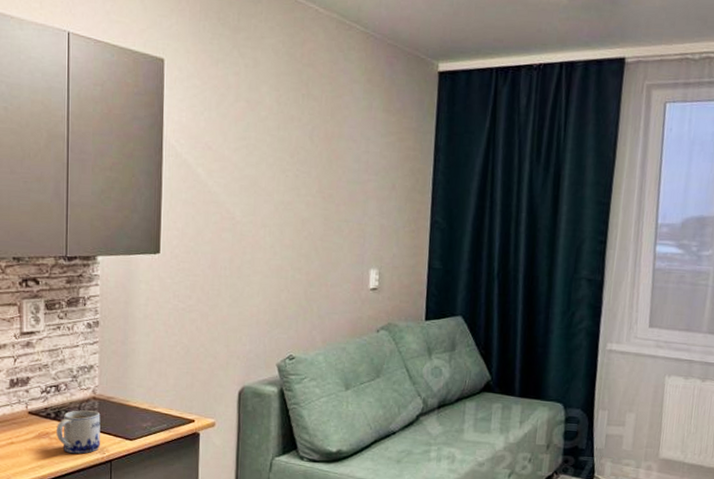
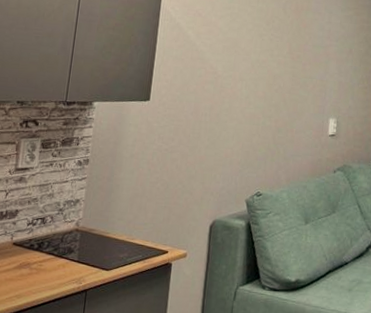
mug: present [56,410,101,454] -> none [37,241,81,284]

